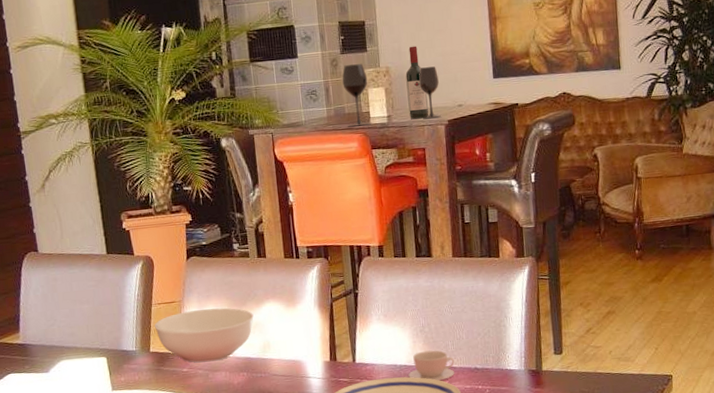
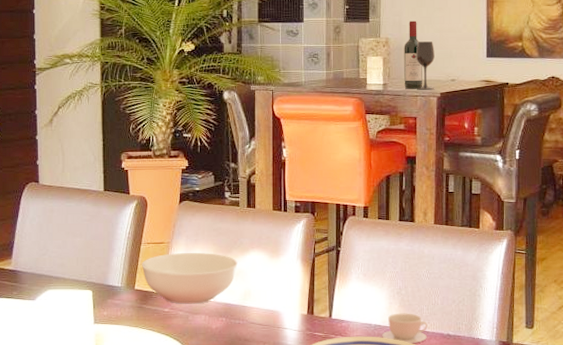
wineglass: present [342,64,371,127] -> none [343,33,368,91]

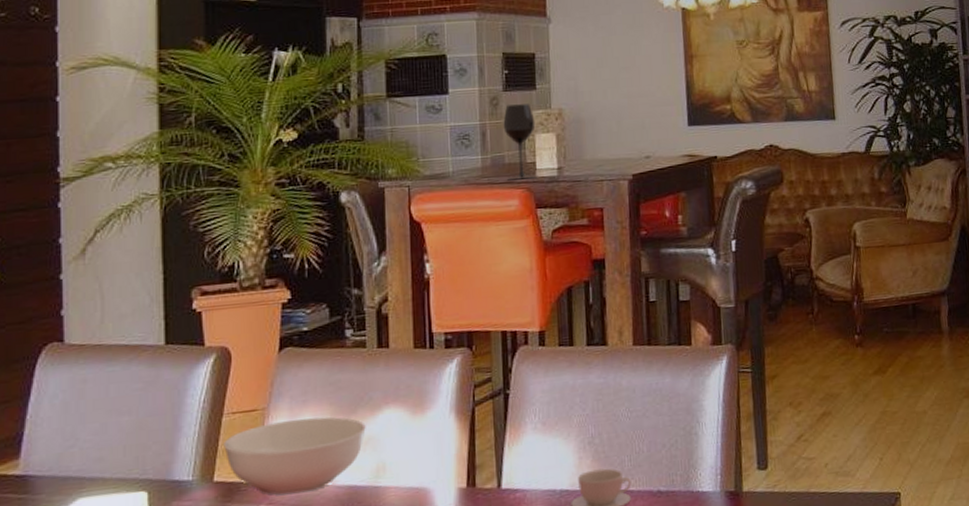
wineglass: none [343,33,368,91] -> present [503,104,537,180]
wine bottle: present [404,20,423,89] -> none [582,85,610,173]
wine glass: present [415,41,435,90] -> none [598,110,624,173]

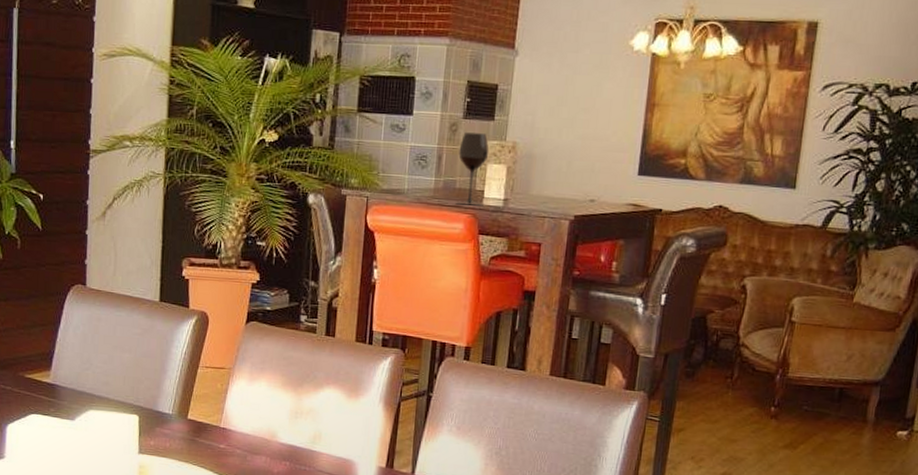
bowl: present [223,417,366,496] -> none [197,381,309,443]

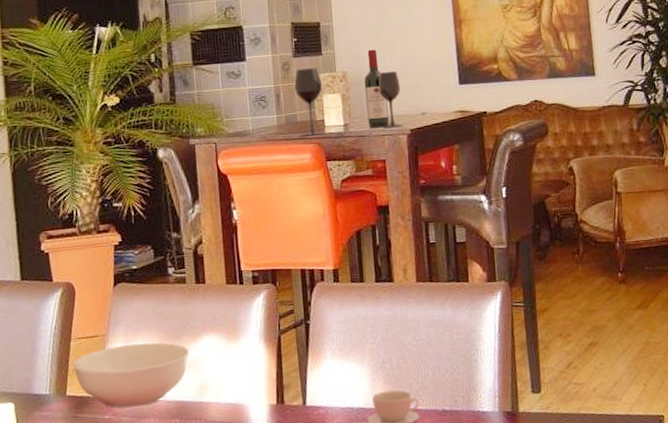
bowl: none [197,381,309,443] -> present [73,342,189,408]
wine bottle: none [530,122,556,209] -> present [364,49,390,129]
wine glass: none [546,149,573,211] -> present [378,71,403,128]

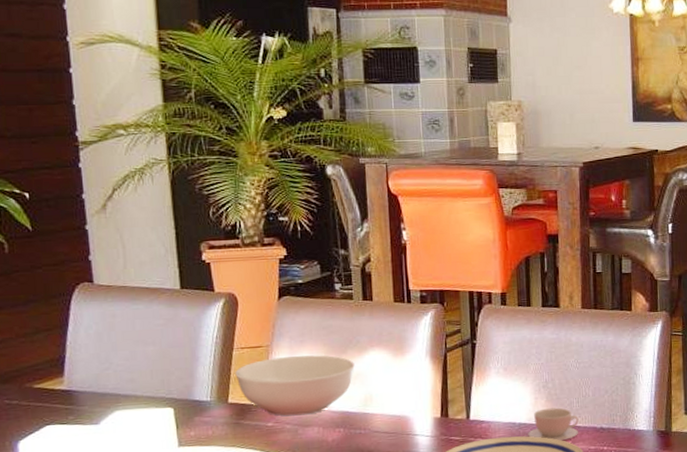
wineglass: present [294,68,326,137] -> none [469,95,499,162]
wine bottle: present [364,49,390,129] -> none [539,81,563,159]
wine glass: present [378,71,403,128] -> none [553,104,576,160]

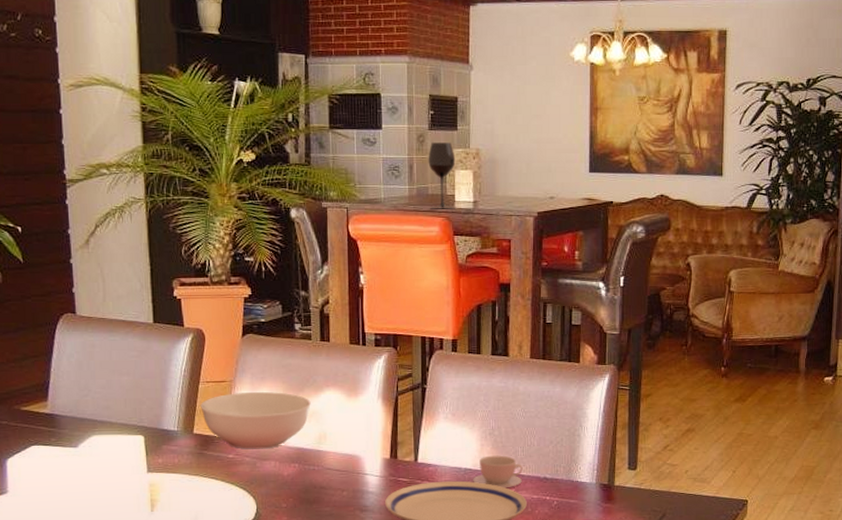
wineglass: none [469,95,499,162] -> present [428,143,456,209]

